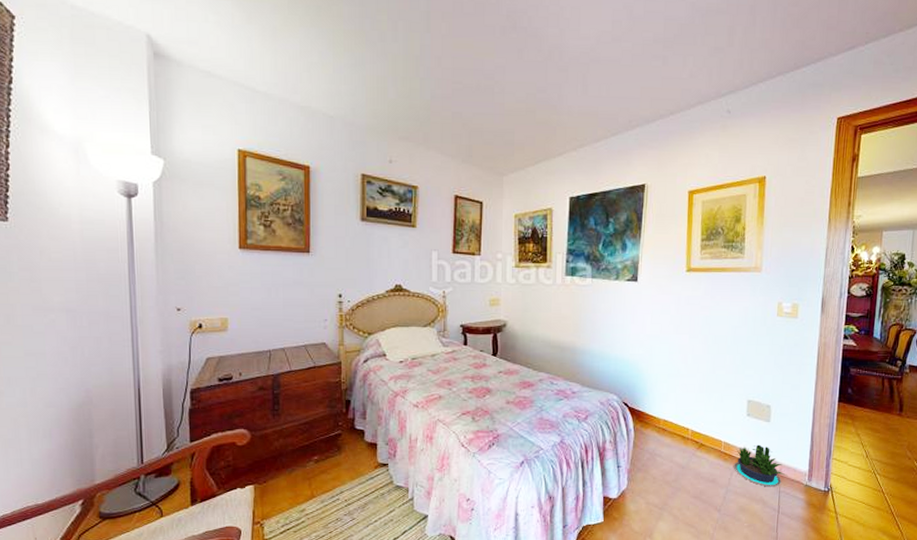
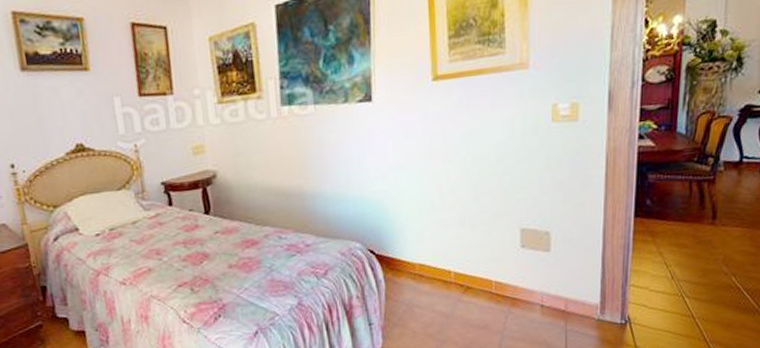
potted plant: present [734,444,788,487] -> none [509,279,576,327]

